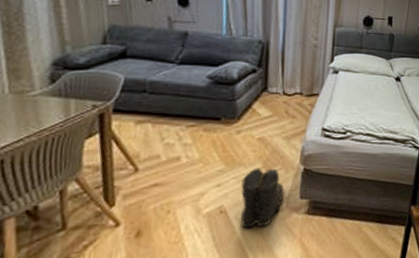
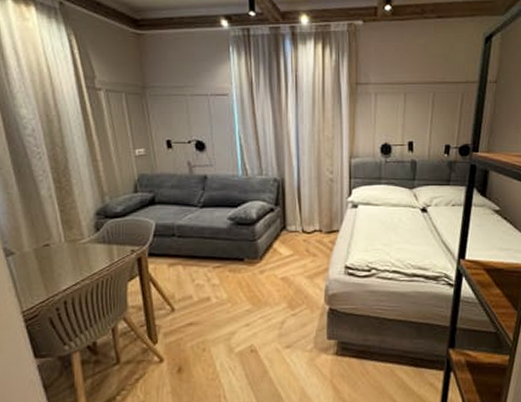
boots: present [239,167,285,229] -> none [268,307,311,368]

